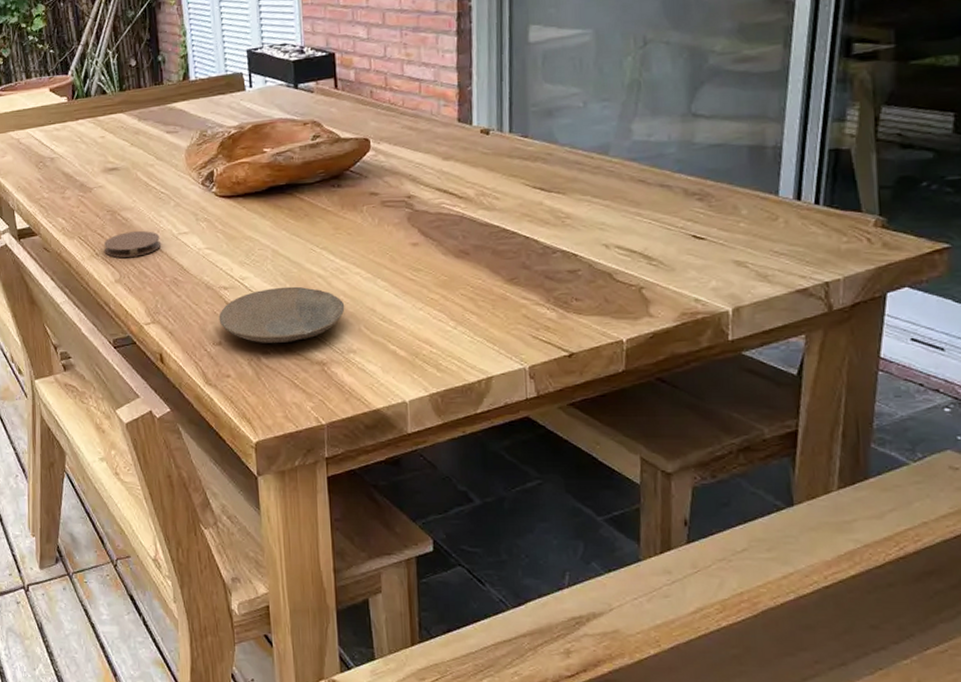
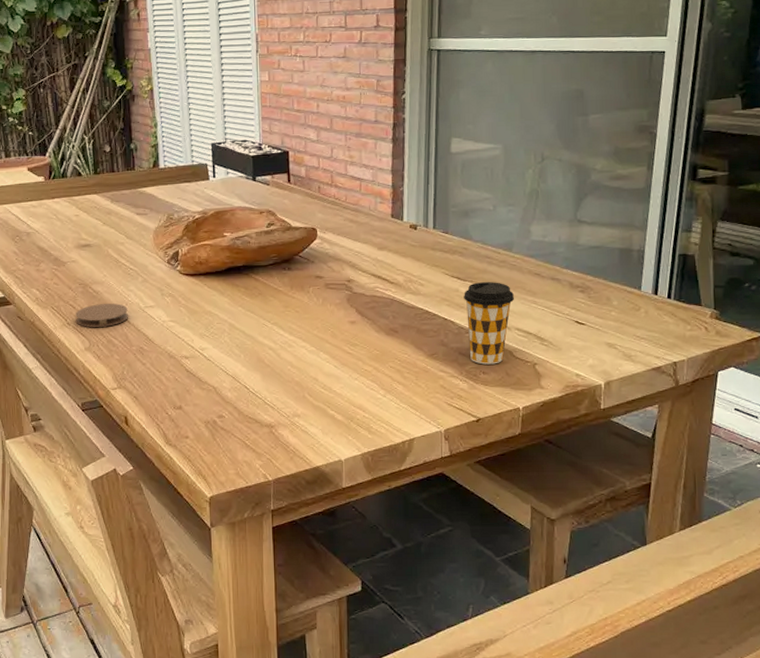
plate: present [219,286,345,343] -> none [180,357,292,408]
coffee cup: none [549,192,614,290] -> present [464,282,515,365]

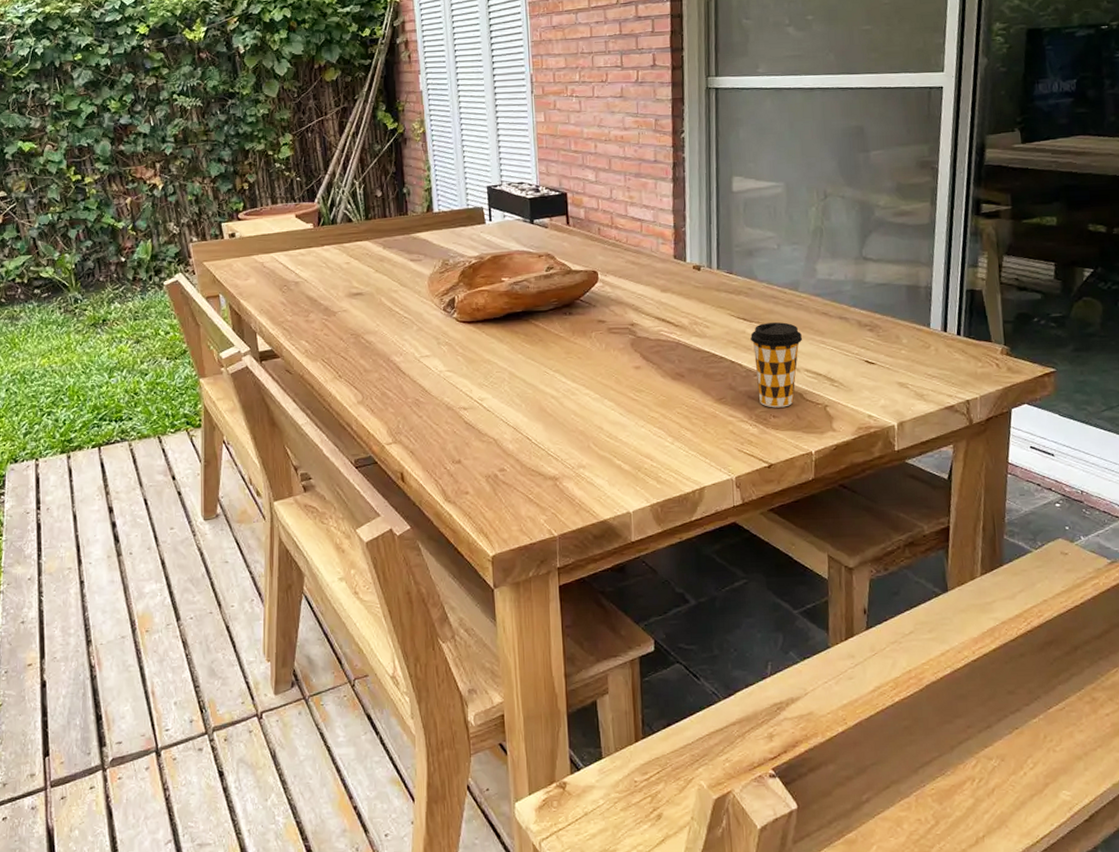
coaster: present [75,303,129,327] -> none [346,354,404,380]

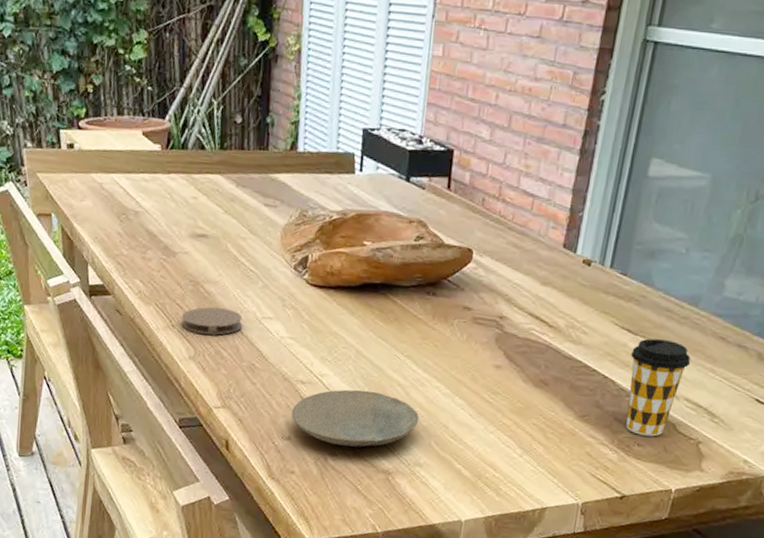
coaster: none [346,354,404,380] -> present [181,307,243,335]
plate: none [458,406,576,461] -> present [291,389,419,447]

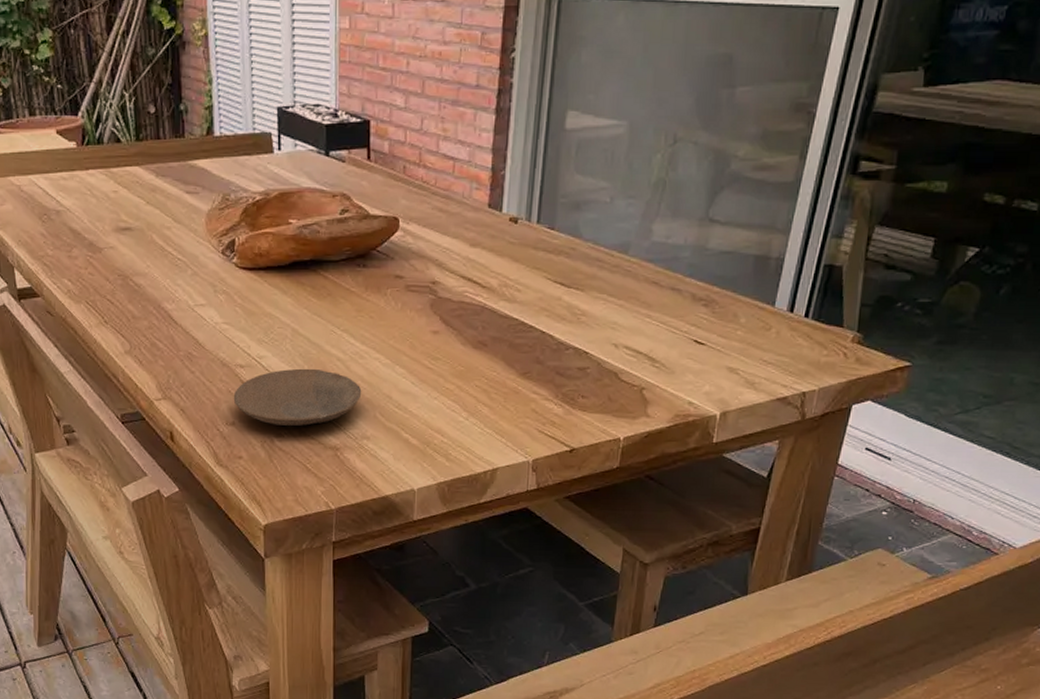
coaster: present [181,307,243,335] -> none [113,300,176,327]
coffee cup: present [625,338,691,437] -> none [567,290,627,387]

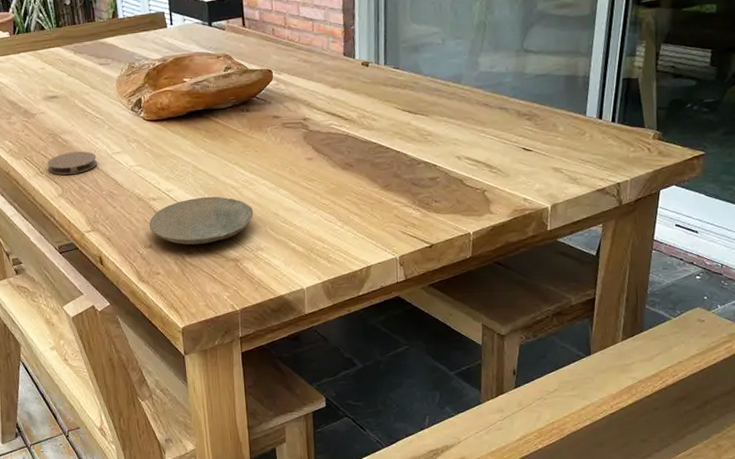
coaster: none [113,300,176,327] -> present [47,151,98,175]

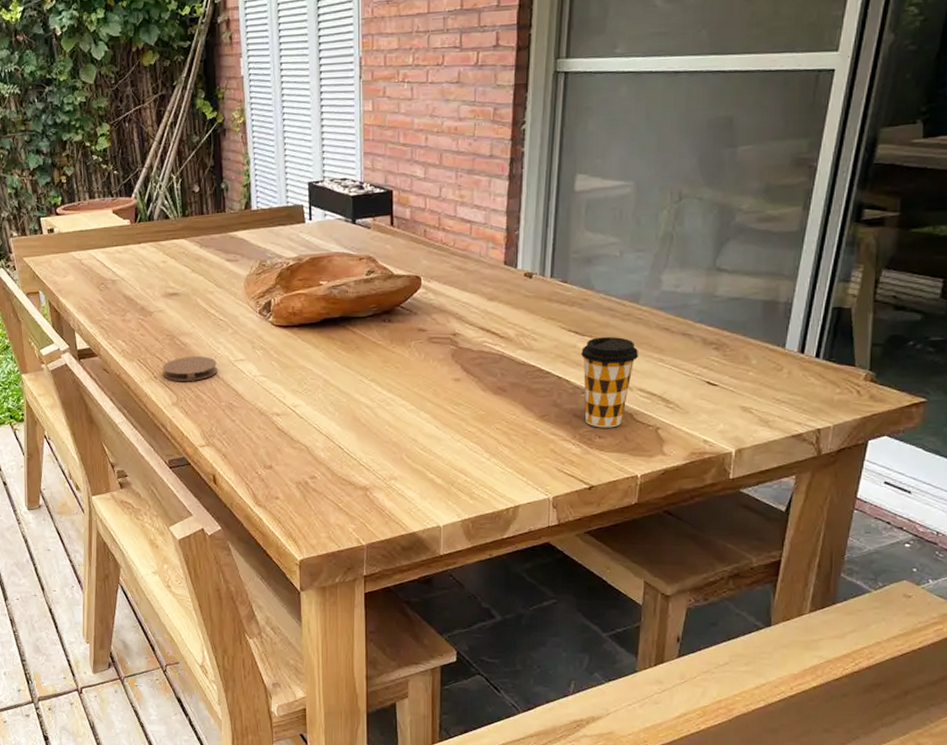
plate: present [149,196,254,245] -> none [270,415,389,468]
coffee cup: none [415,113,465,194] -> present [581,337,639,428]

